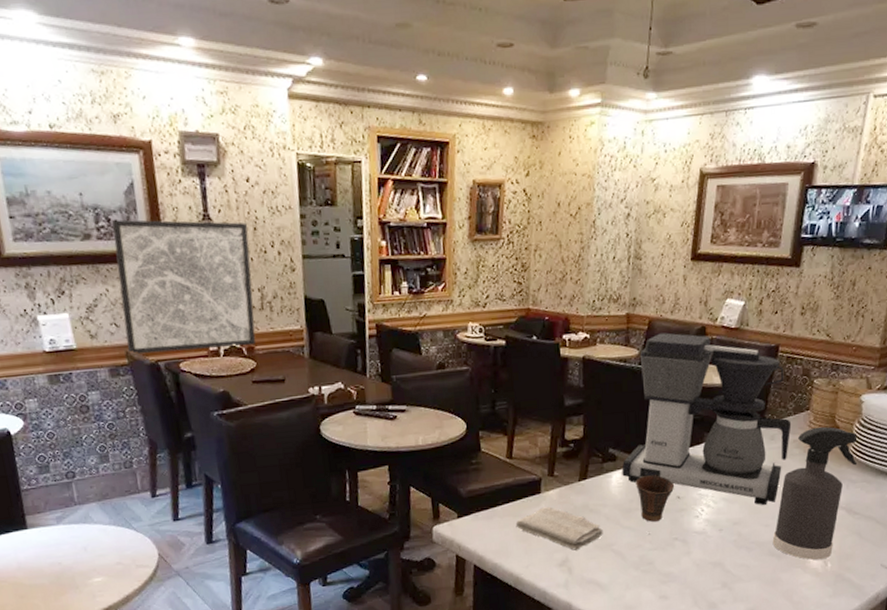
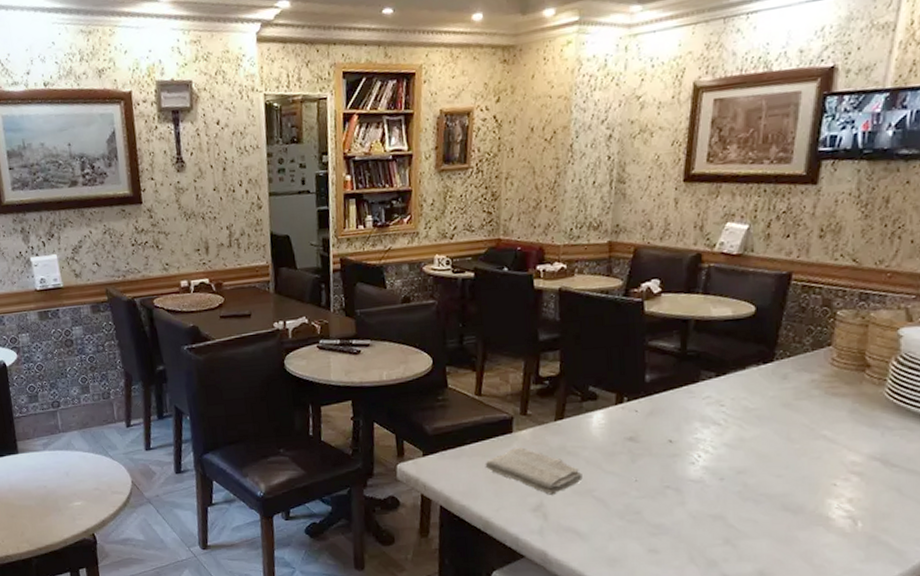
wall art: present [112,219,256,355] -> none [96,163,224,293]
coffee maker: present [621,332,792,506] -> none [603,261,809,454]
cup: present [635,475,675,522] -> none [620,416,666,467]
spray bottle: present [772,426,858,560] -> none [786,364,896,518]

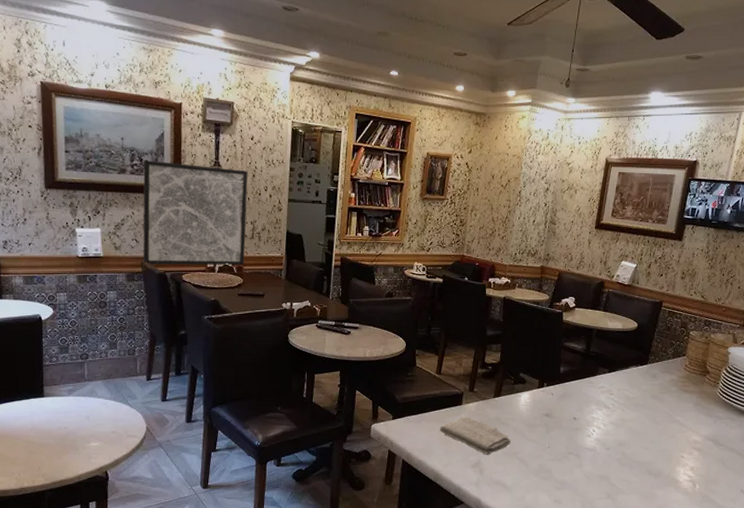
wall art: none [96,163,224,293] -> present [143,160,249,266]

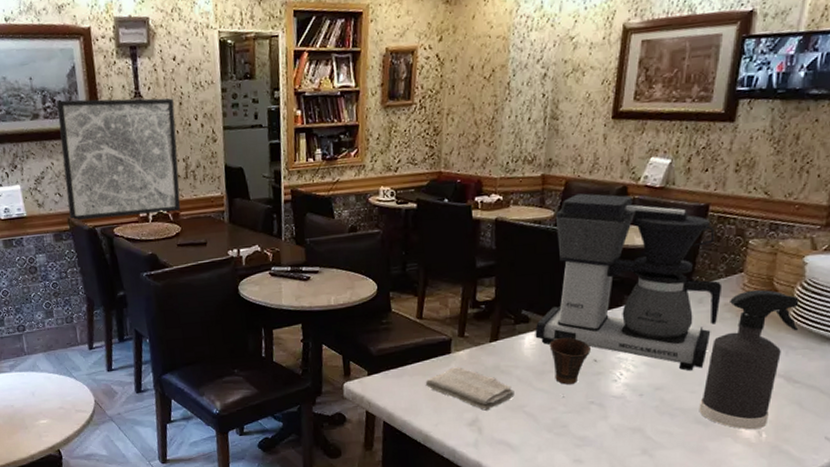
coffee maker: none [529,284,670,432] -> present [535,193,723,371]
cup: none [540,398,572,437] -> present [549,337,592,385]
spray bottle: none [650,370,724,482] -> present [699,289,799,430]

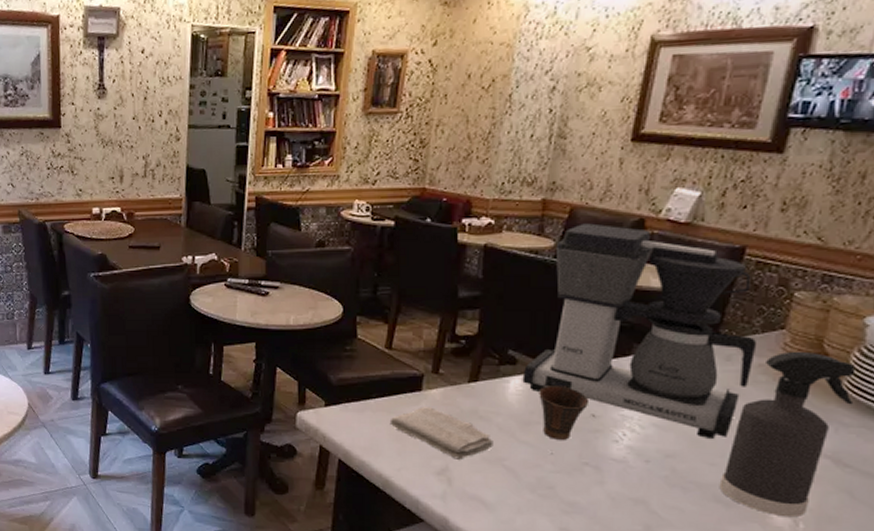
wall art: present [57,98,181,222] -> none [18,88,139,214]

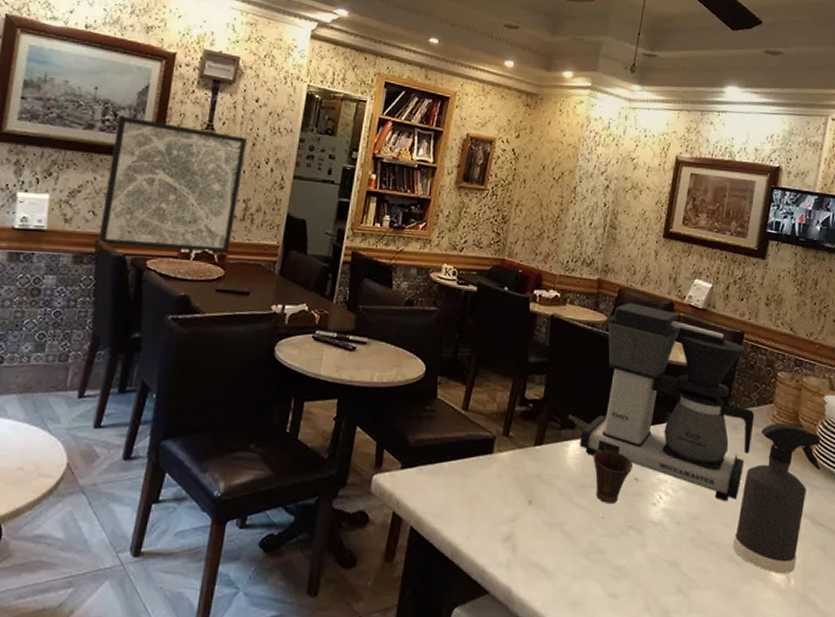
wall art: none [18,88,139,214] -> present [97,116,248,254]
washcloth: present [389,407,493,460] -> none [462,470,554,525]

